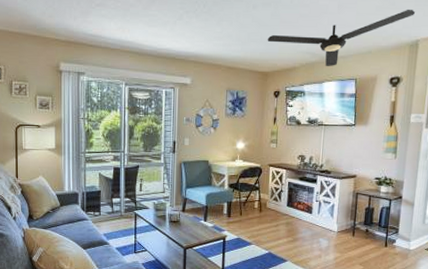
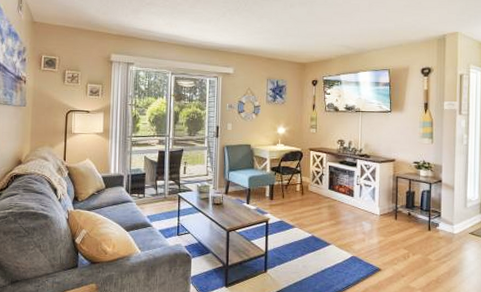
ceiling fan: present [267,9,416,67] -> none [304,7,441,59]

